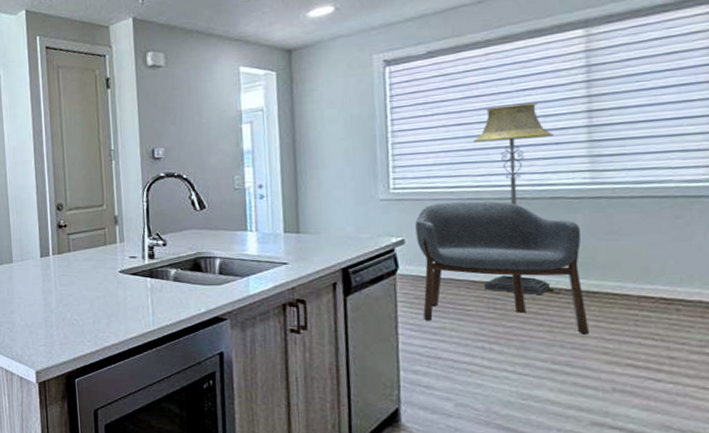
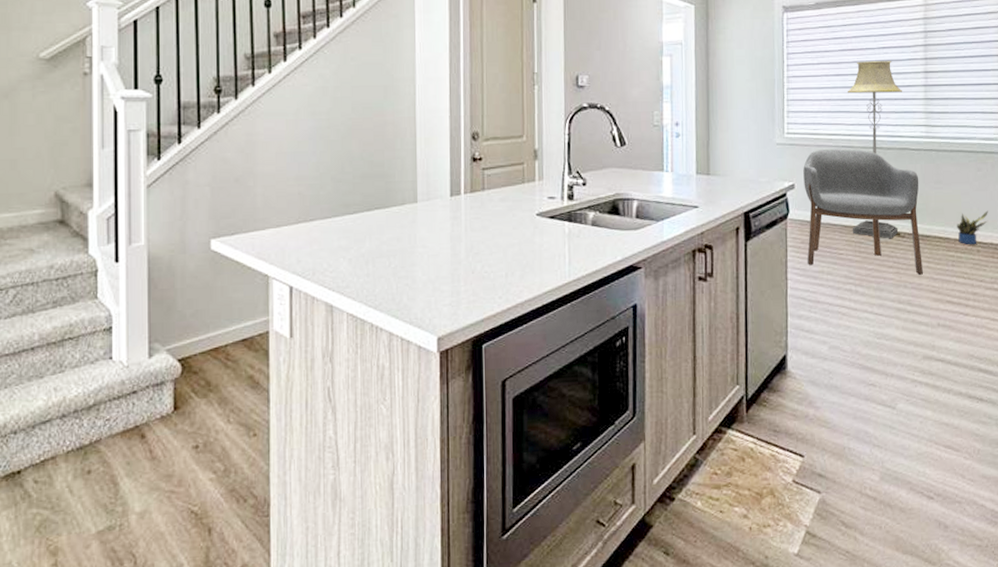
potted plant: none [641,263,694,303] -> present [957,210,988,245]

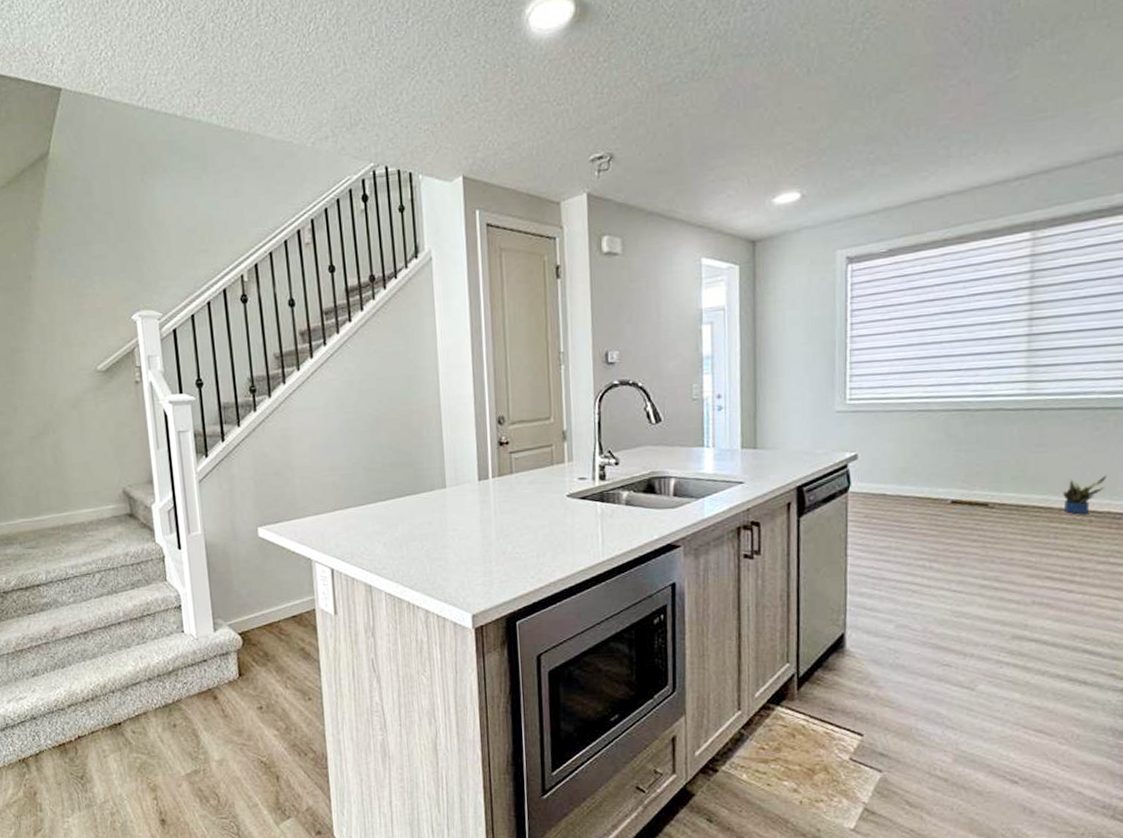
armchair: present [803,149,923,275] -> none [868,413,1016,549]
floor lamp: present [847,60,902,239] -> none [925,308,998,510]

